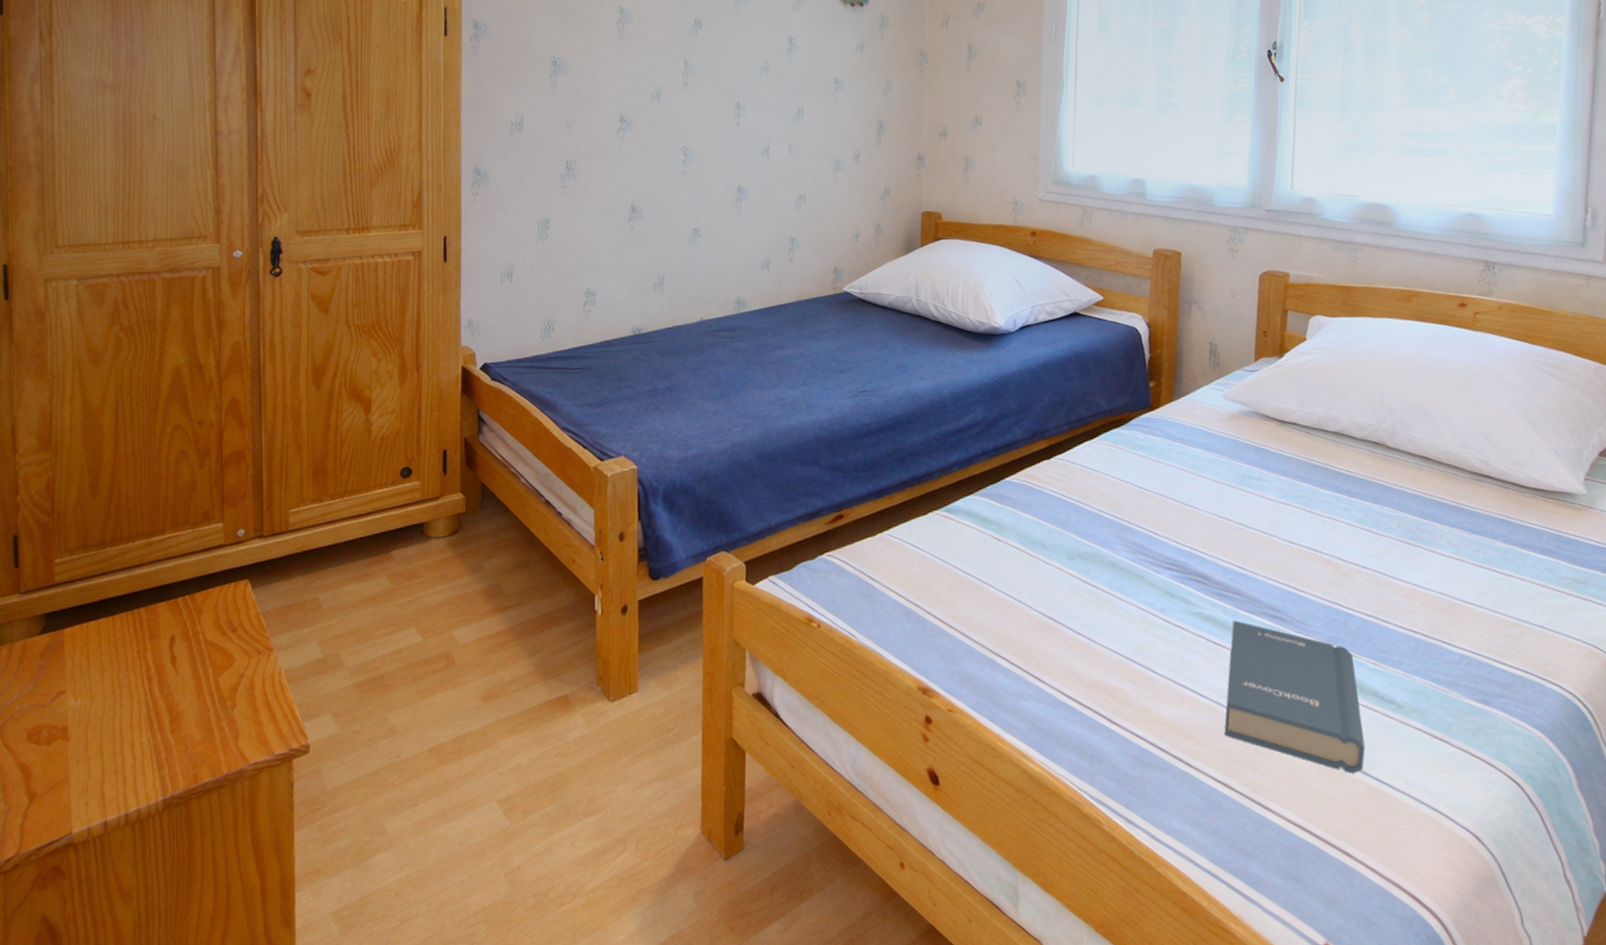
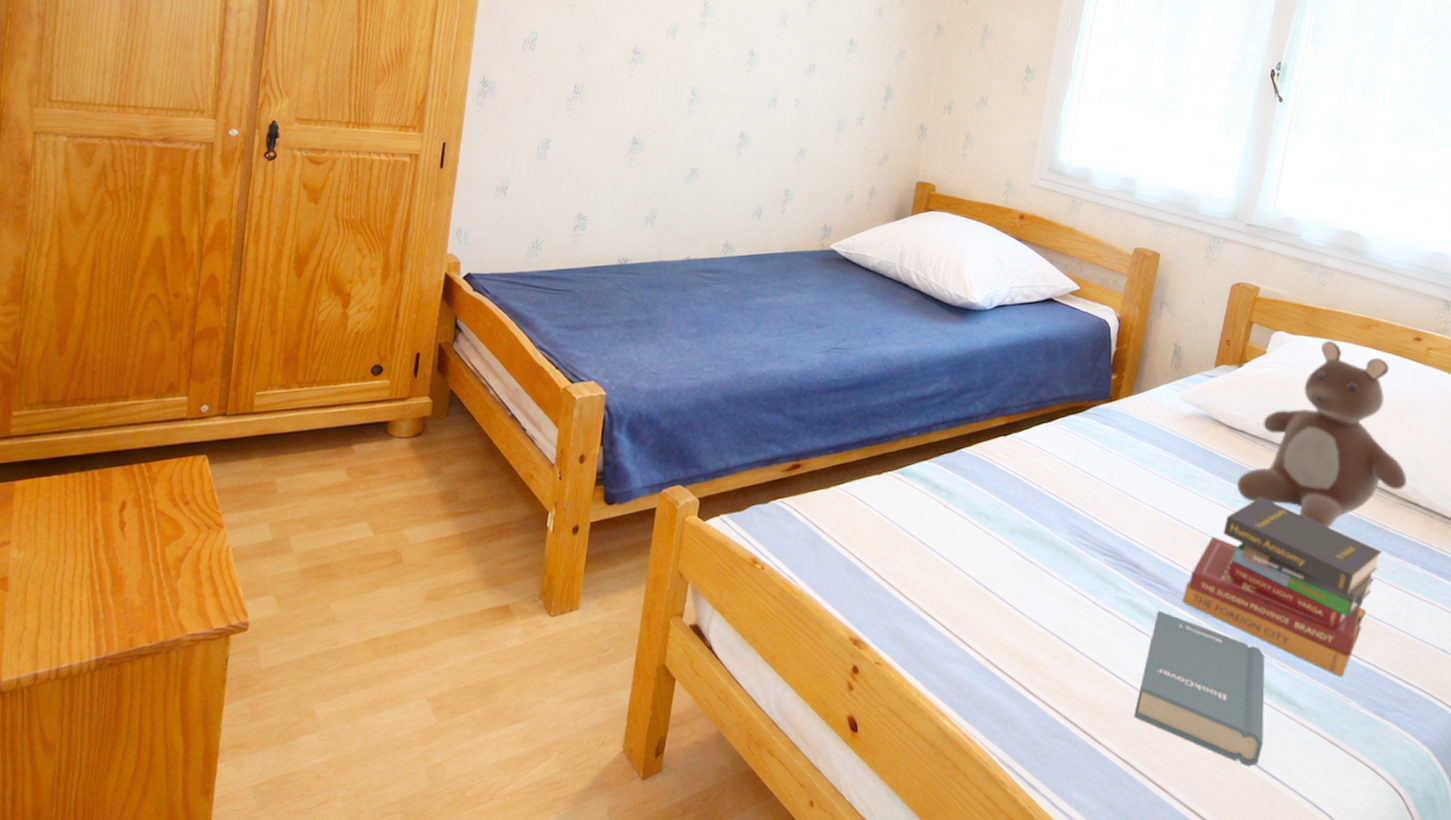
books: none [1257,489,1461,668] -> present [1182,497,1383,678]
teddy bear: none [1295,318,1475,513] -> present [1236,341,1407,528]

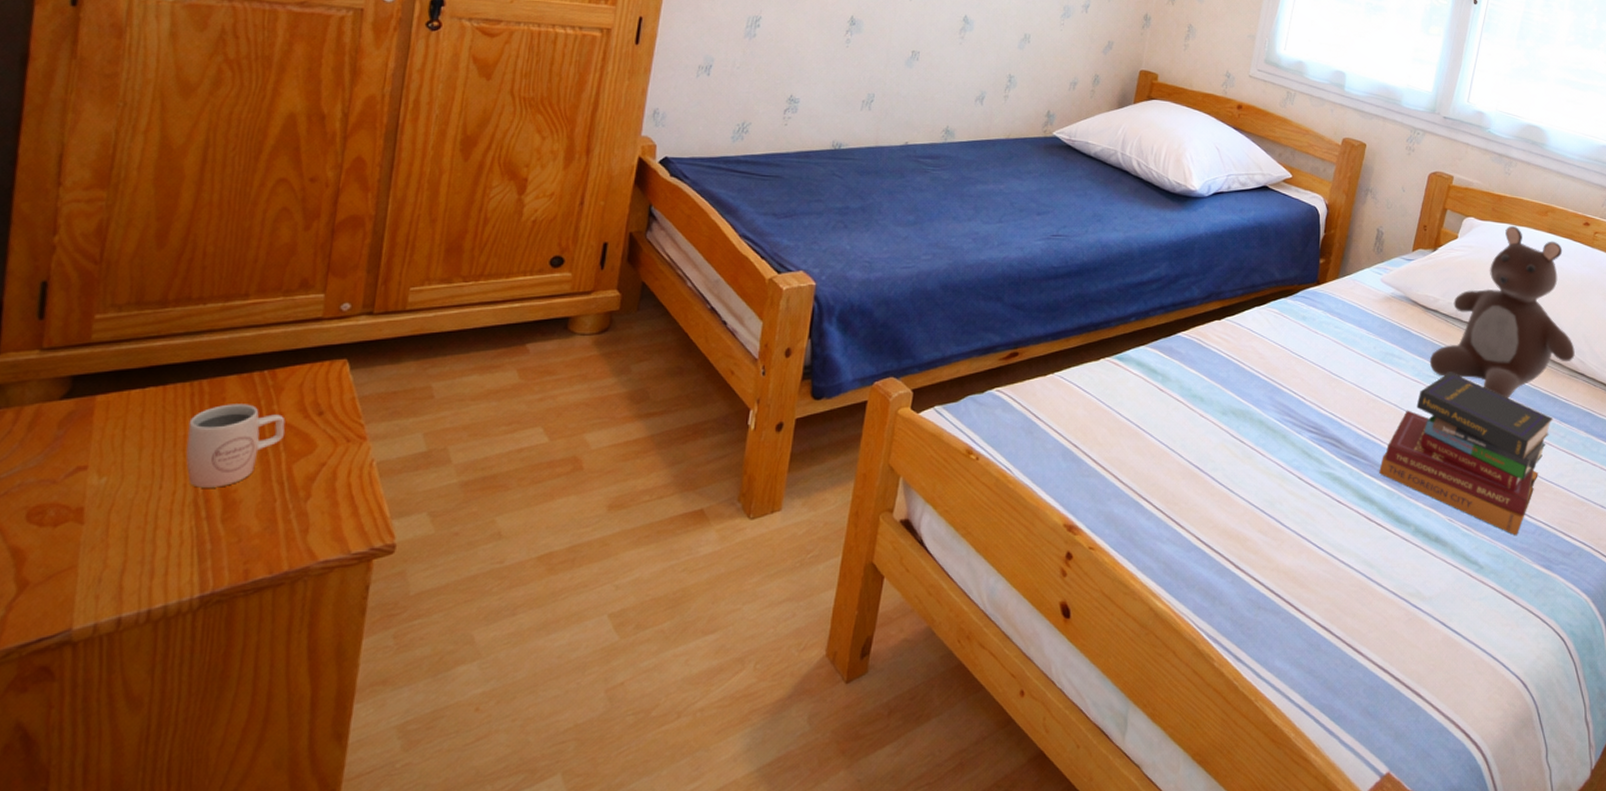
mug: none [83,492,159,565] -> present [185,404,286,488]
hardback book: present [1134,610,1265,767] -> none [1333,482,1451,624]

